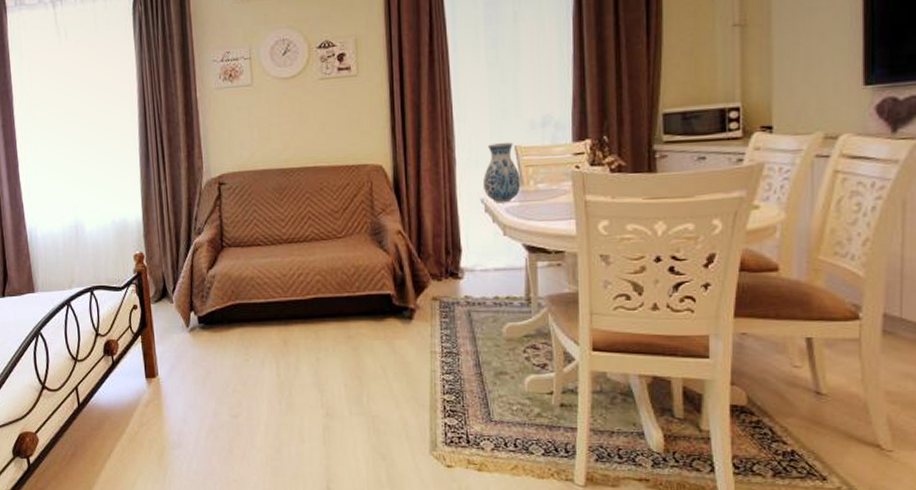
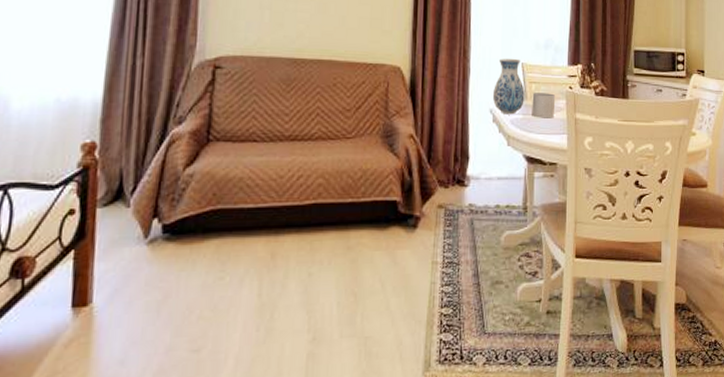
mug: none [529,175,559,204] -> present [532,92,556,119]

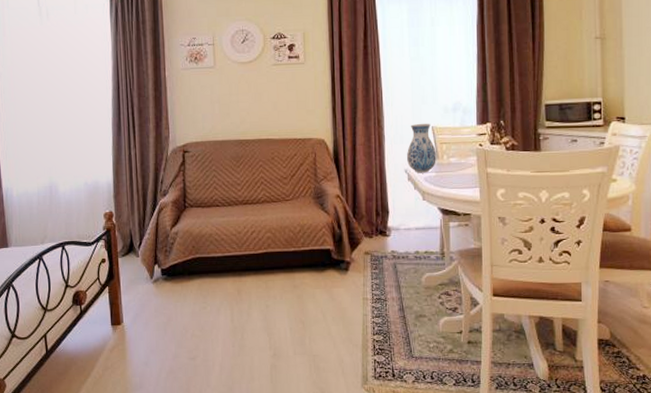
mug: present [532,92,556,119] -> none [443,151,467,175]

